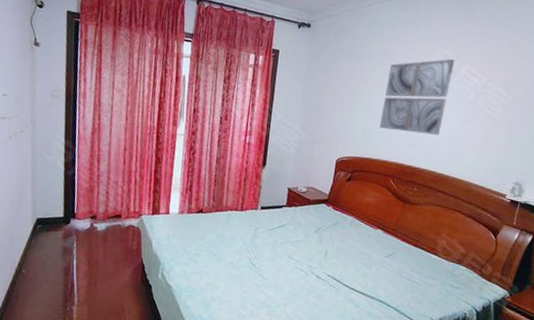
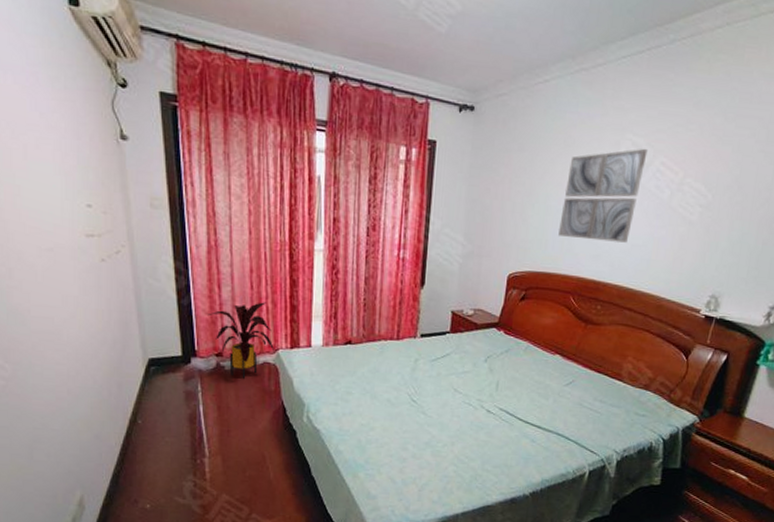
house plant: none [87,175,139,239] -> present [207,302,274,379]

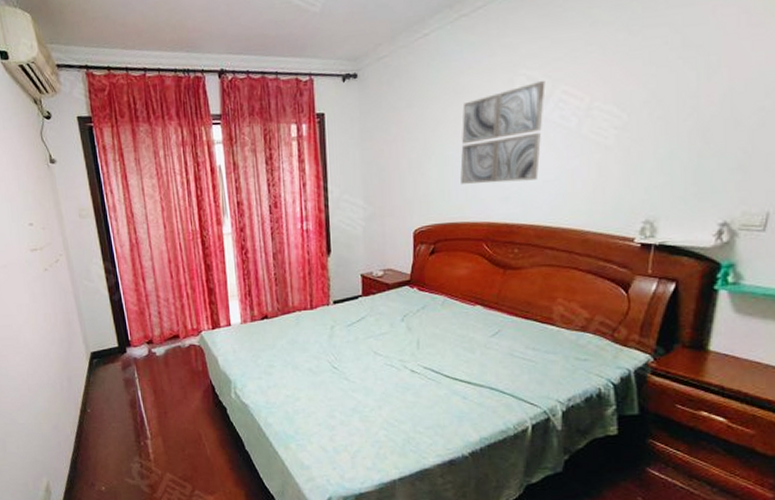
house plant: present [207,302,274,379] -> none [136,289,197,362]

